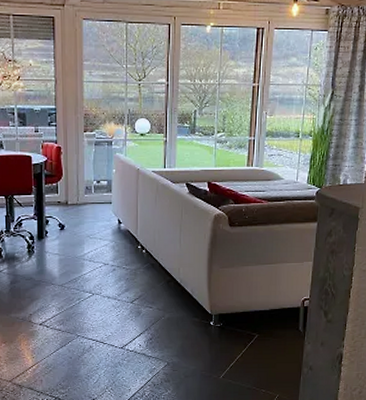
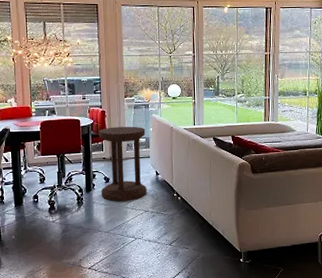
side table: none [53,166,107,252] -> present [98,126,147,202]

